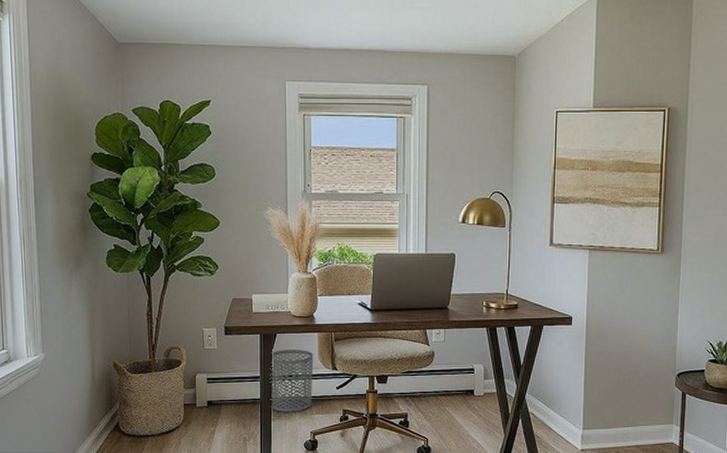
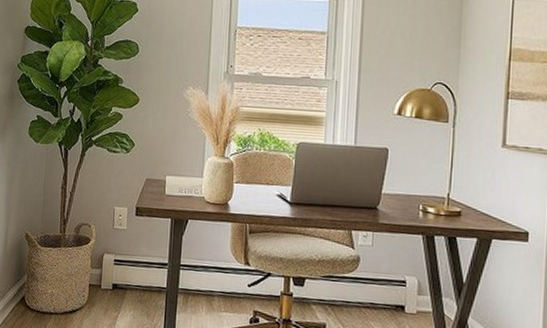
waste bin: present [270,350,314,412] -> none [176,237,226,307]

